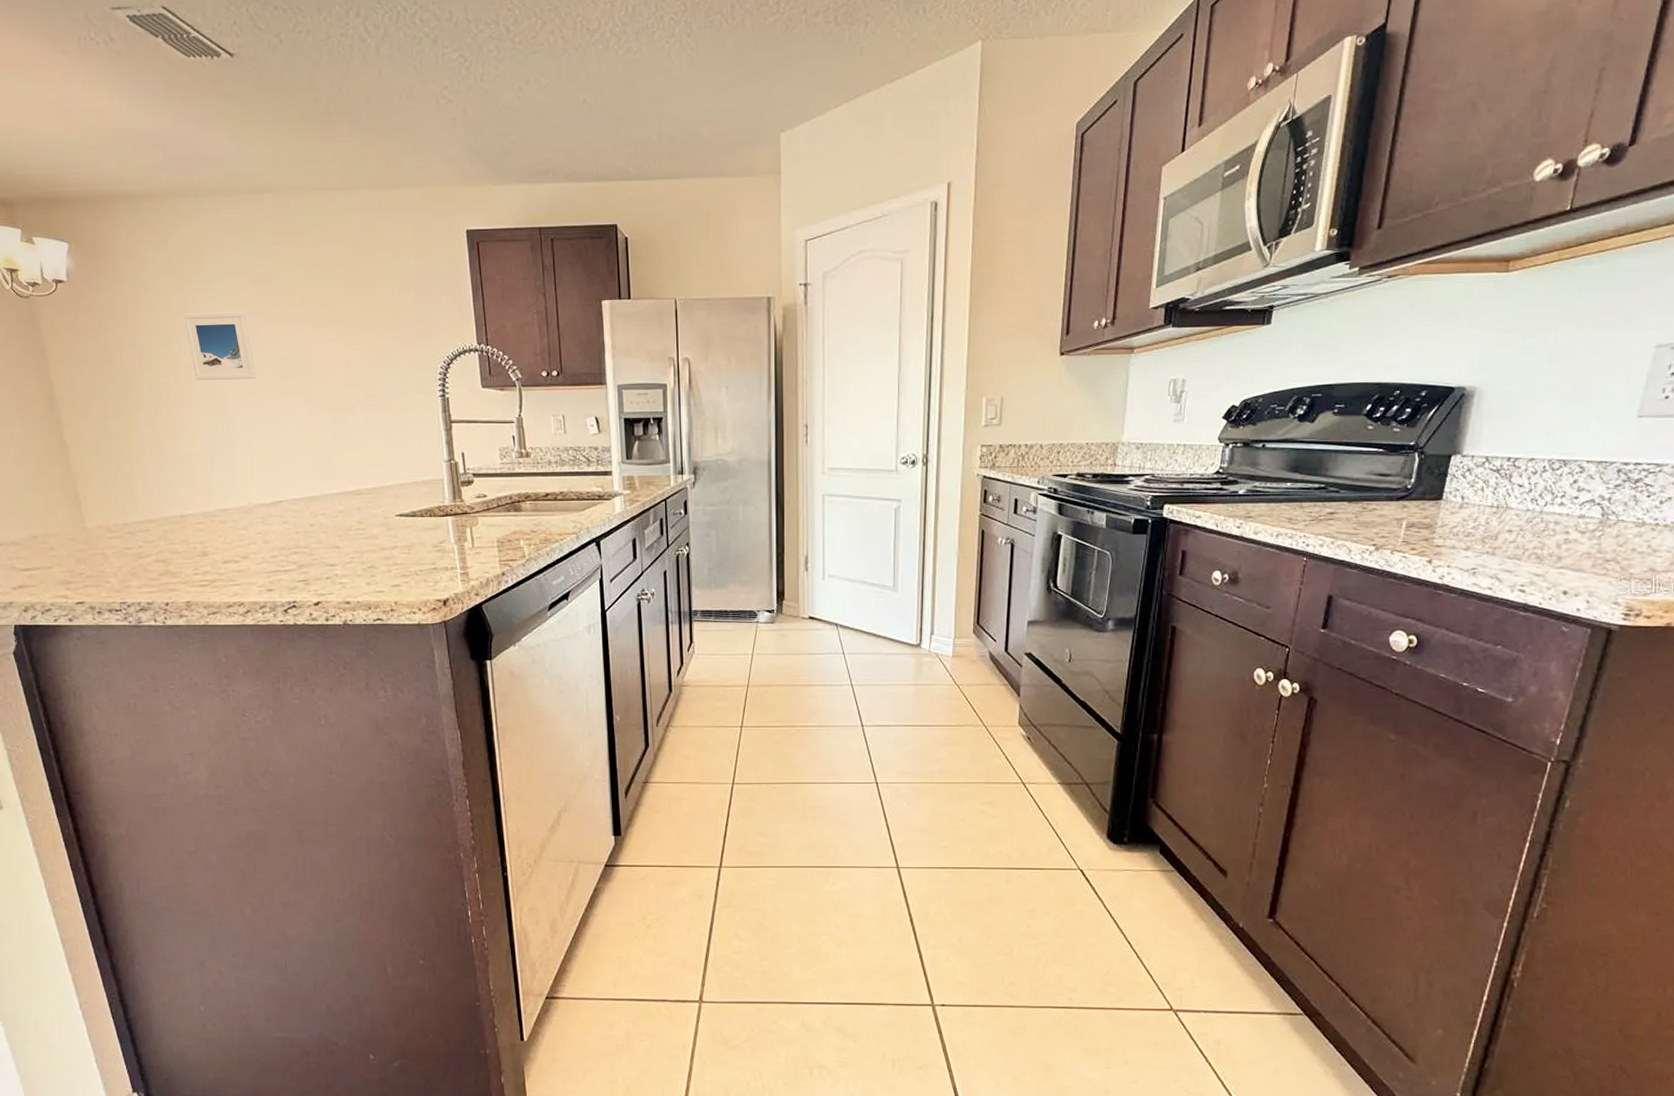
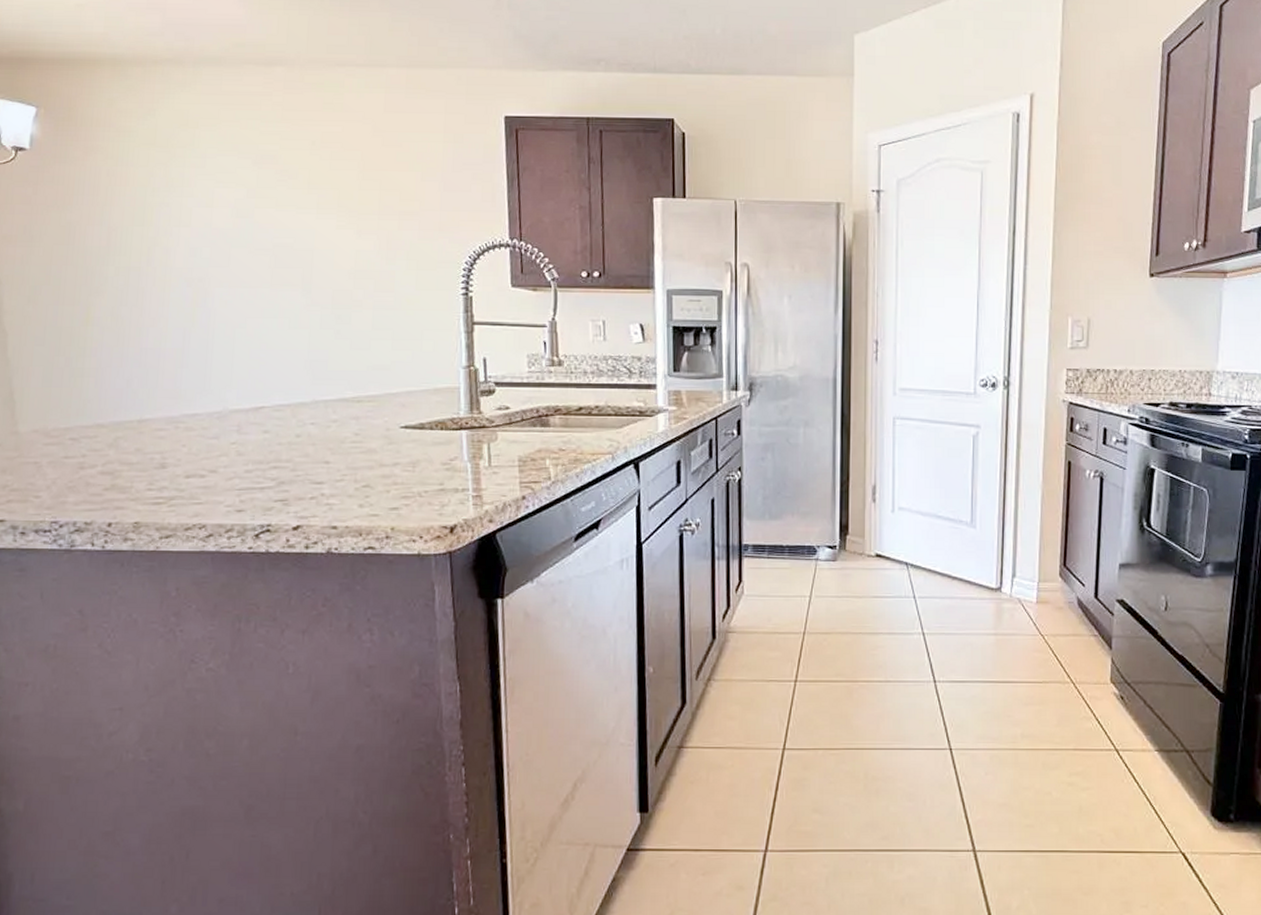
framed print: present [182,312,256,380] -> none [165,191,247,267]

